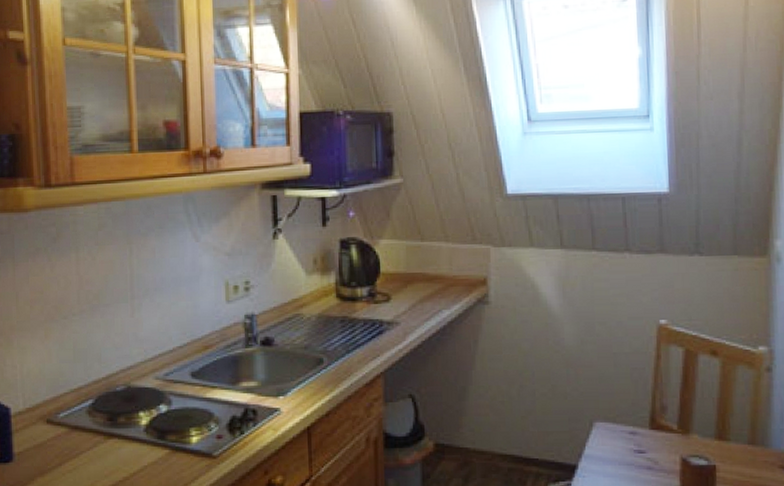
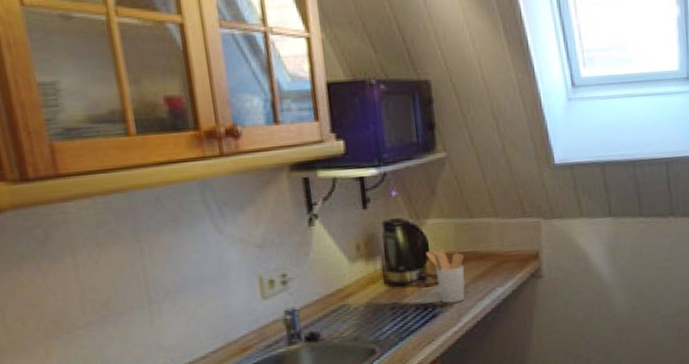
utensil holder: none [376,268,413,321] -> present [425,249,465,304]

